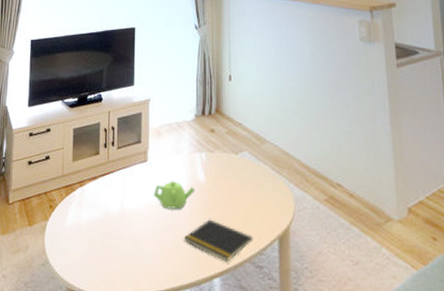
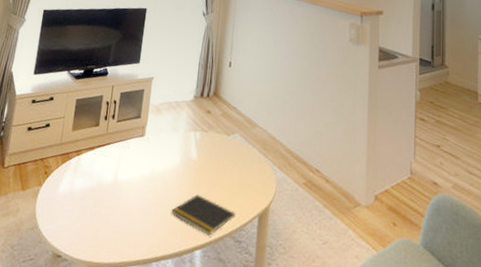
teapot: present [154,181,196,209] -> none [147,156,187,183]

